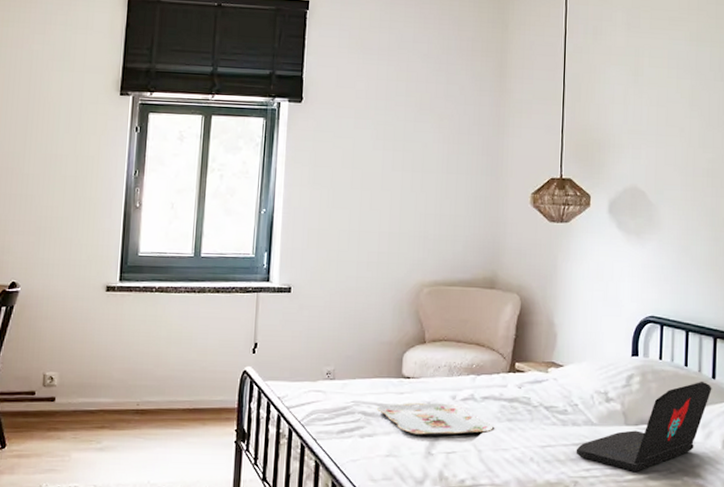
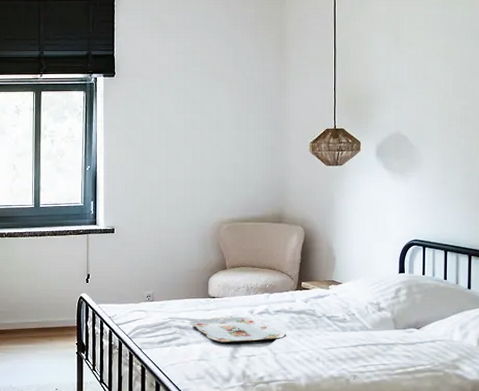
laptop: present [576,381,712,473] -> none [354,291,468,367]

